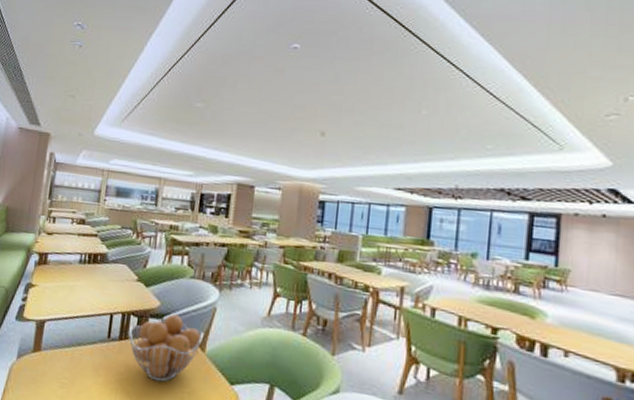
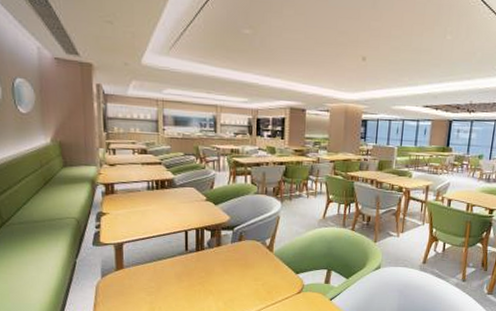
fruit basket: present [129,314,204,382] -> none [204,225,270,279]

